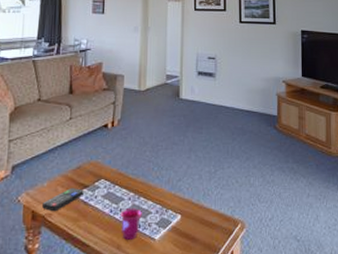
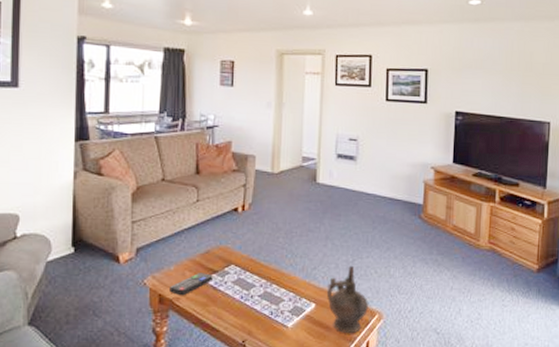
mug: present [120,208,142,240] -> none [251,295,274,326]
ceremonial vessel: none [191,176,231,245] -> present [326,265,368,334]

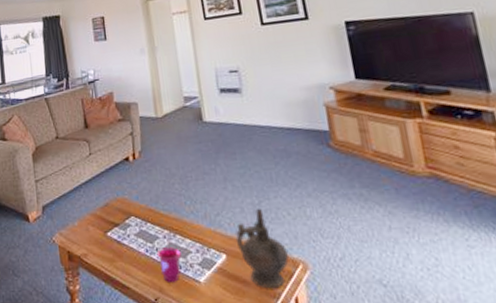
remote control: present [170,273,213,296] -> none [76,227,115,252]
mug: none [251,295,274,326] -> present [156,247,181,282]

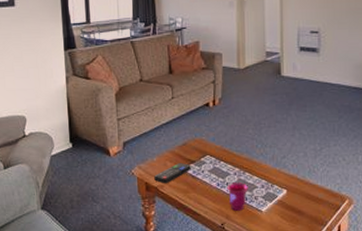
remote control: none [76,227,115,252] -> present [154,163,191,184]
ceremonial vessel: present [235,208,289,289] -> none [296,153,338,218]

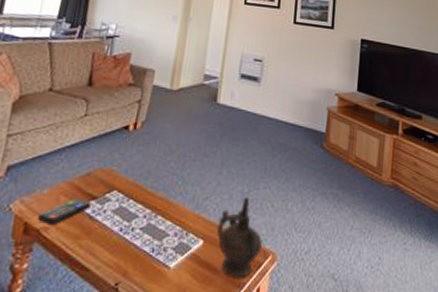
mug: present [227,182,248,211] -> none [129,228,158,266]
ceremonial vessel: none [296,153,338,218] -> present [216,196,262,278]

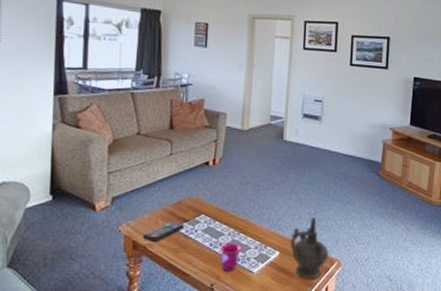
mug: none [129,228,158,266] -> present [219,243,242,272]

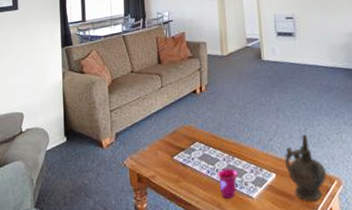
remote control: present [143,221,184,243] -> none [146,151,181,174]

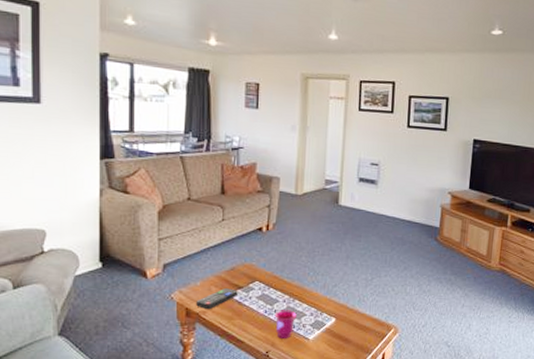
remote control: none [146,151,181,174] -> present [196,288,238,310]
ceremonial vessel: present [284,134,326,202] -> none [346,283,385,346]

